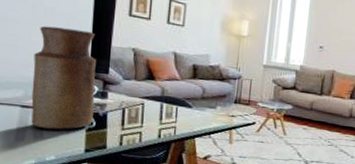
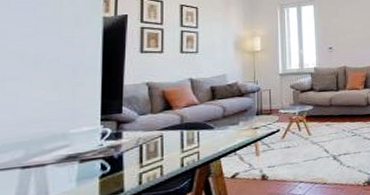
vase: present [31,26,96,130] -> none [33,75,108,187]

